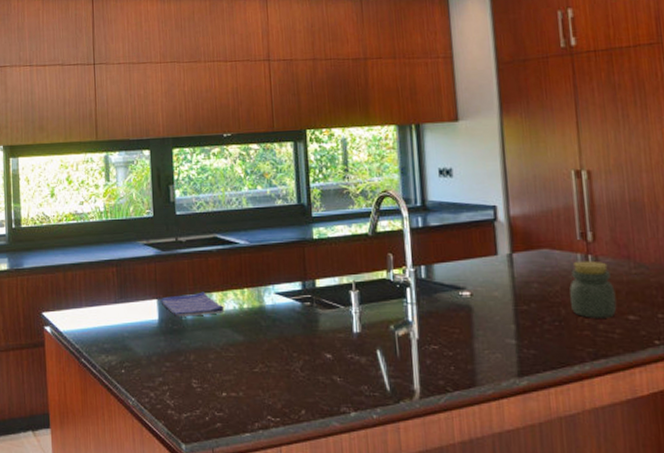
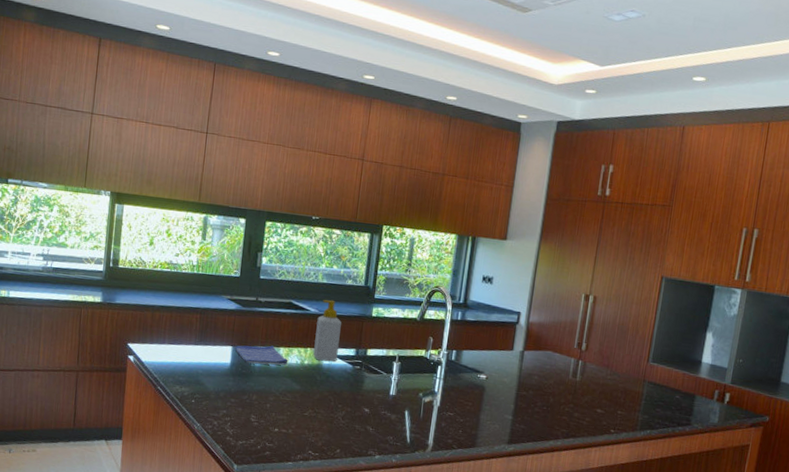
soap bottle: none [249,226,281,302] -> present [313,299,341,362]
jar: present [569,260,617,318] -> none [558,363,593,409]

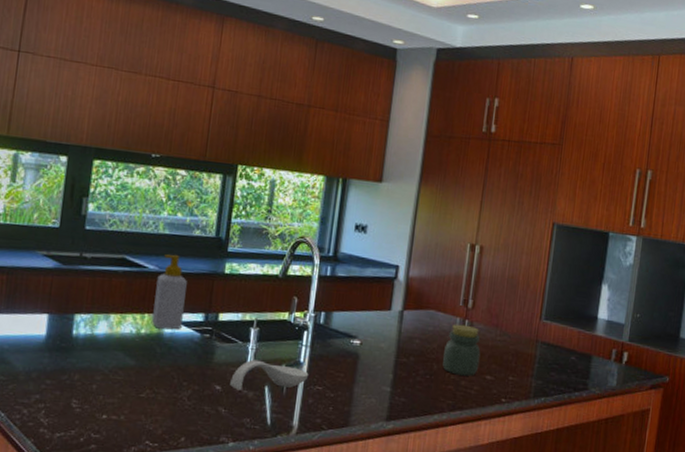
dish towel: present [234,345,288,366] -> none [51,311,121,336]
spoon rest: none [376,388,442,413] -> present [230,359,309,390]
jar: none [558,363,593,409] -> present [442,324,481,376]

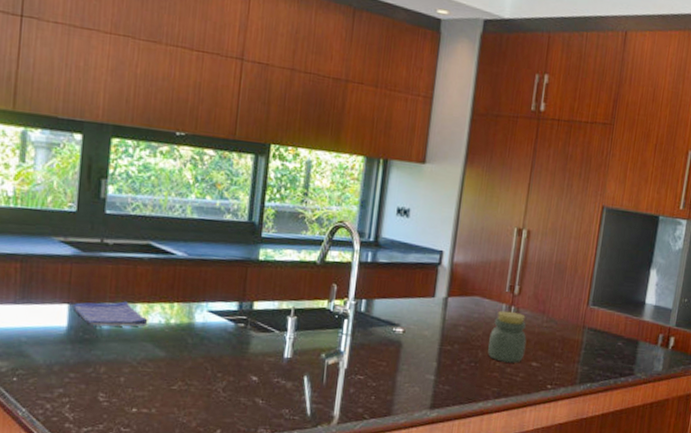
dish towel: none [51,311,121,336] -> present [72,301,148,327]
soap bottle: present [152,254,187,330] -> none [182,240,219,319]
spoon rest: present [230,359,309,390] -> none [267,349,350,381]

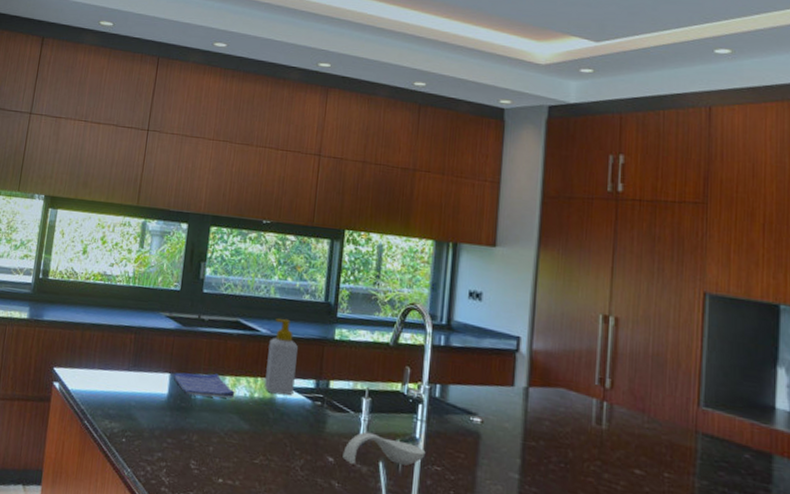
soap bottle: none [182,240,219,319] -> present [265,318,298,395]
spoon rest: none [267,349,350,381] -> present [343,432,426,466]
jar: present [488,310,527,363] -> none [579,405,625,469]

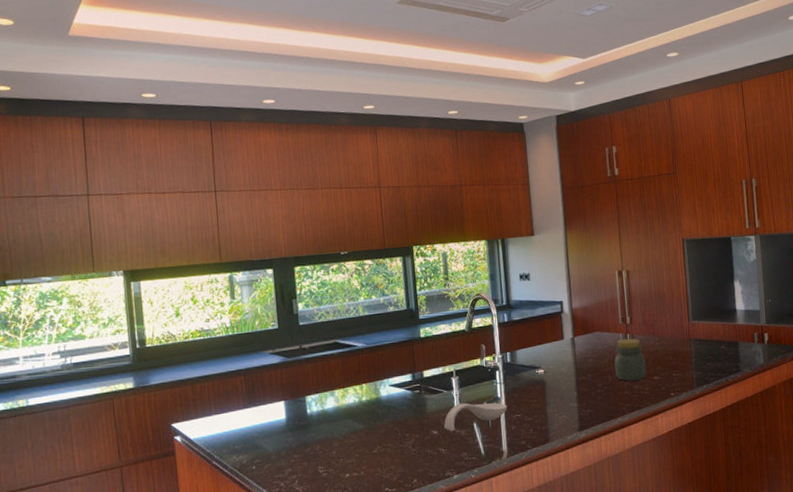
dish towel: present [173,372,235,399] -> none [287,390,346,414]
soap bottle: present [265,318,298,395] -> none [366,330,395,394]
jar: none [579,405,625,469] -> present [614,338,646,381]

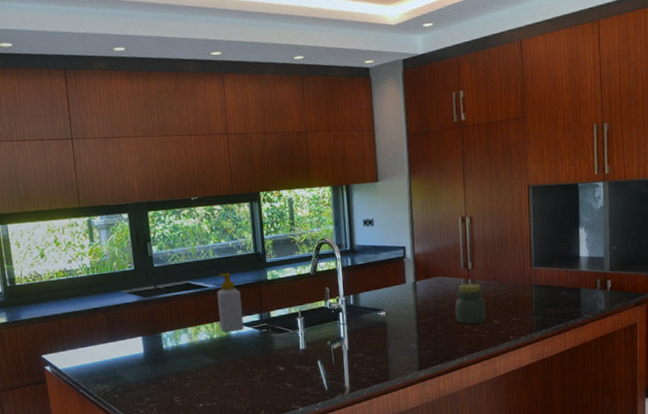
soap bottle: none [366,330,395,394] -> present [217,272,244,332]
spoon rest: present [444,402,507,431] -> none [290,341,350,368]

